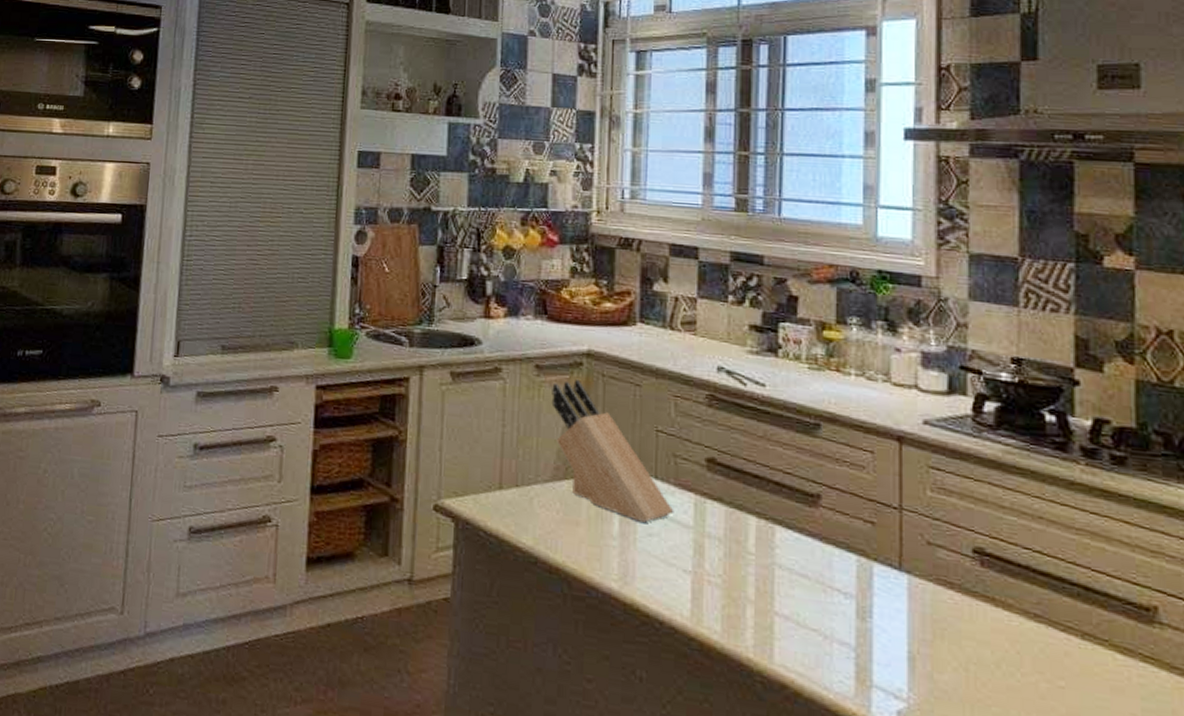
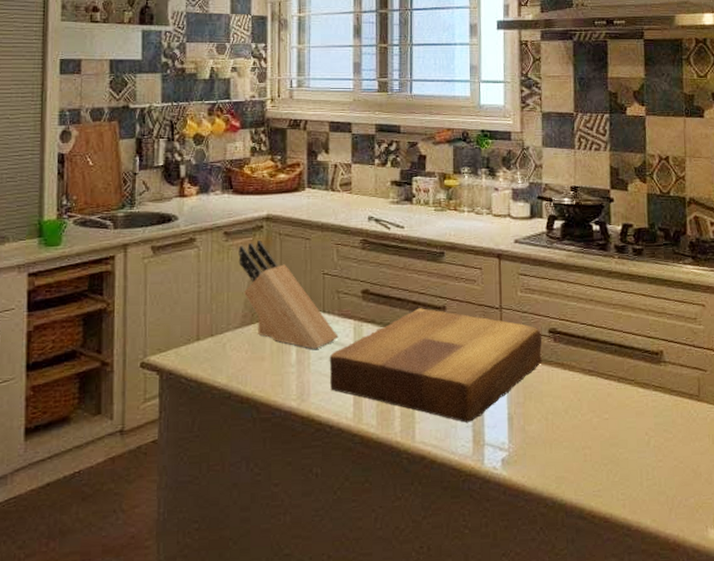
cutting board: none [661,491,963,653] -> present [329,308,543,422]

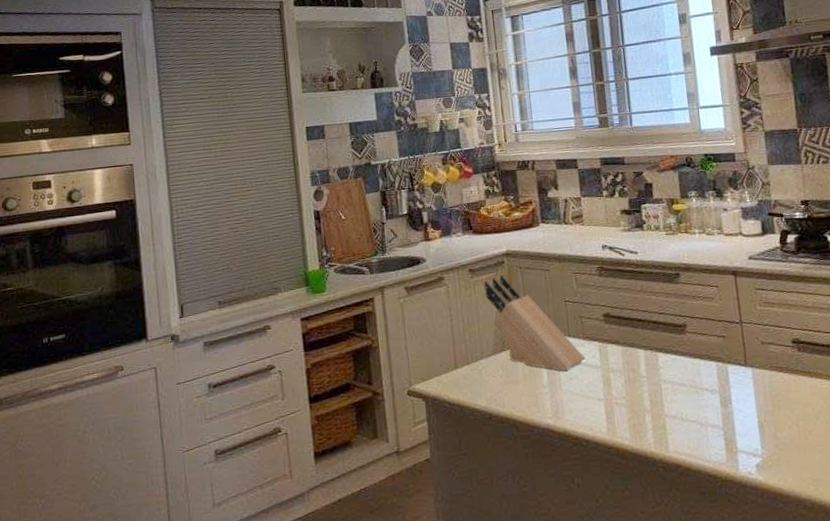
cutting board: present [329,308,543,422] -> none [578,327,789,432]

